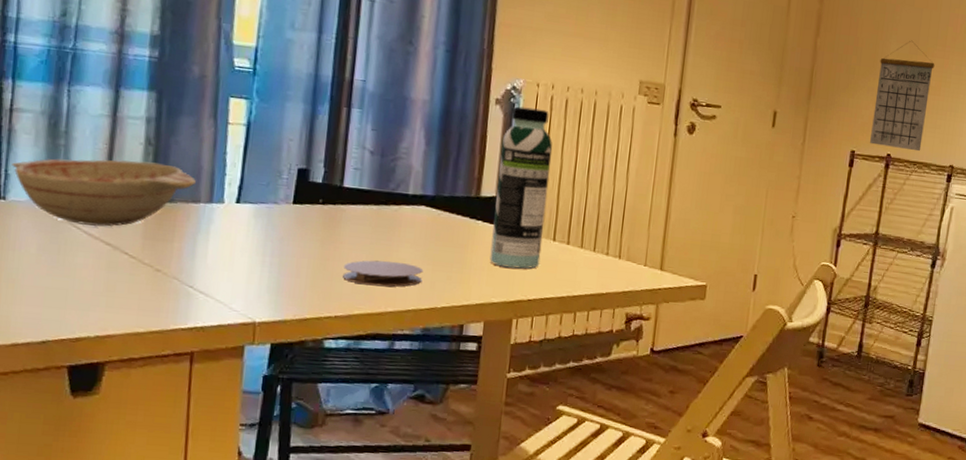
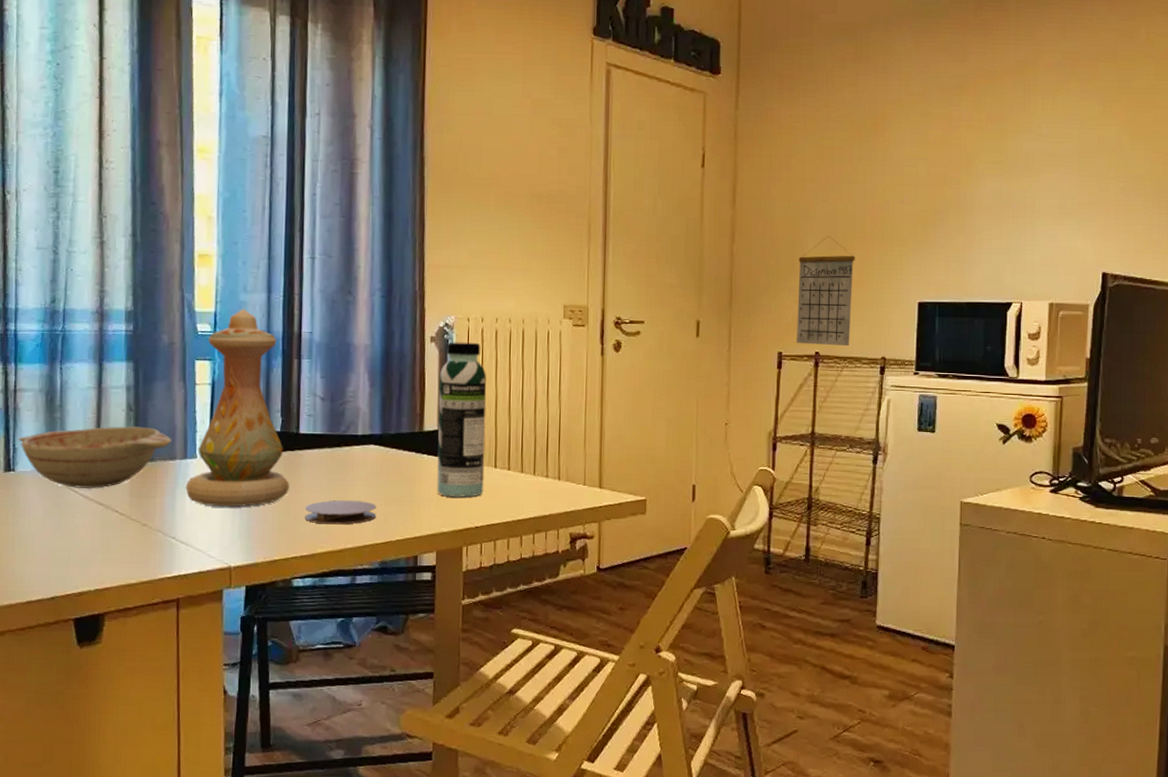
vase: none [209,46,329,260] -> present [185,308,290,507]

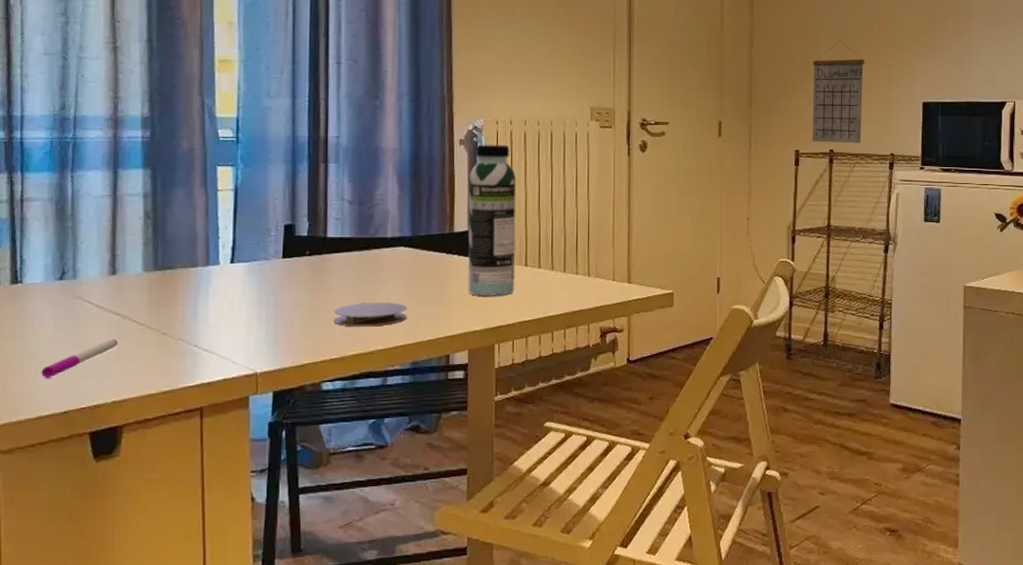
decorative bowl: present [18,426,171,490] -> none [26,234,192,300]
pen: none [31,527,102,565] -> present [41,338,119,379]
vase: present [185,308,290,507] -> none [208,114,318,313]

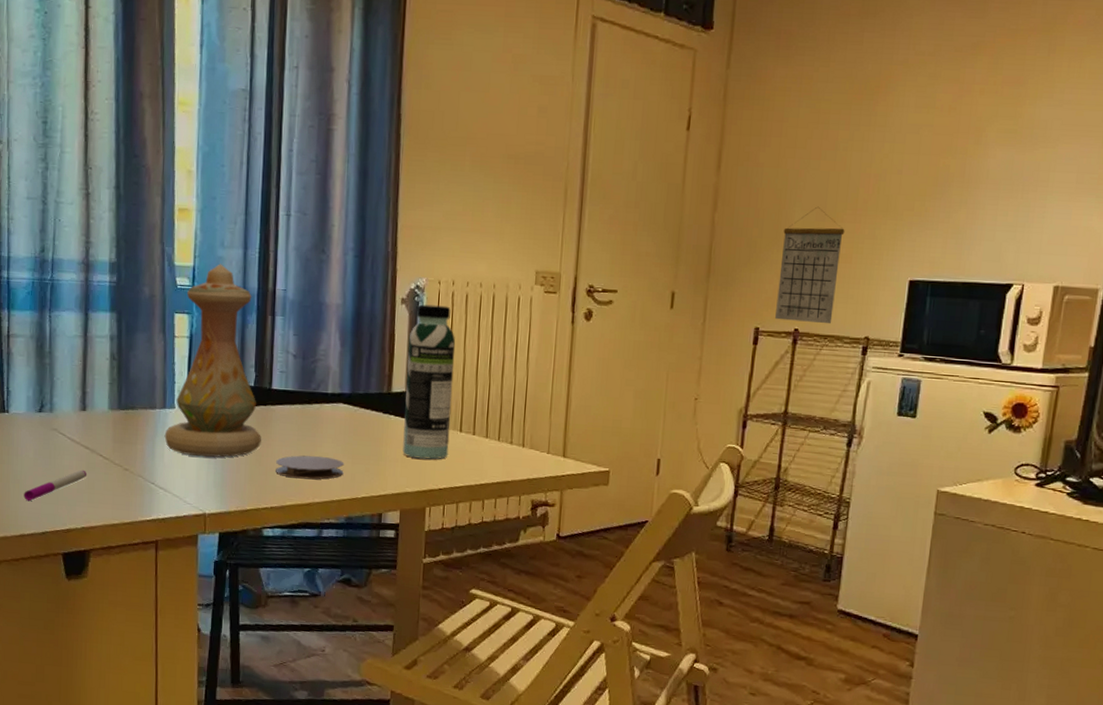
vase: none [208,114,318,313] -> present [164,264,262,457]

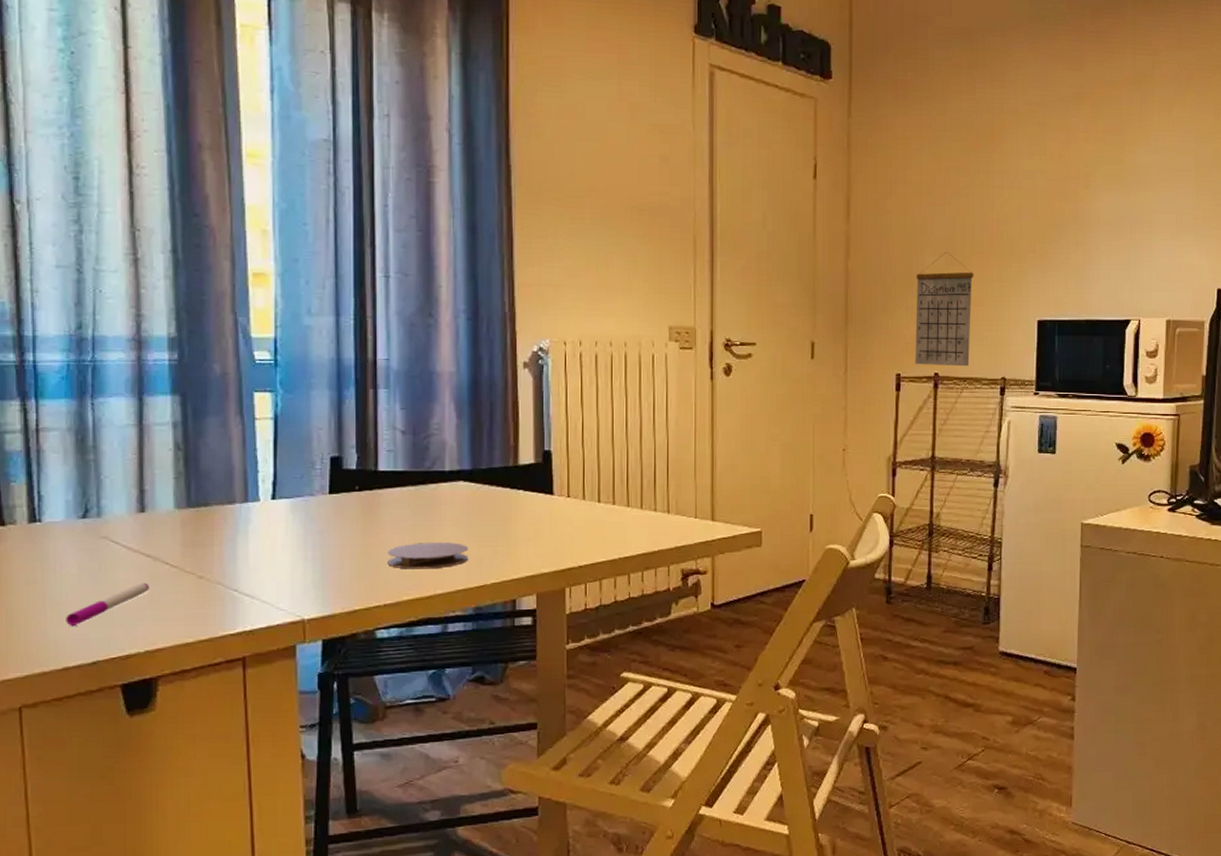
vase: present [164,264,262,457] -> none [248,333,370,555]
water bottle: present [402,304,456,460] -> none [534,367,587,535]

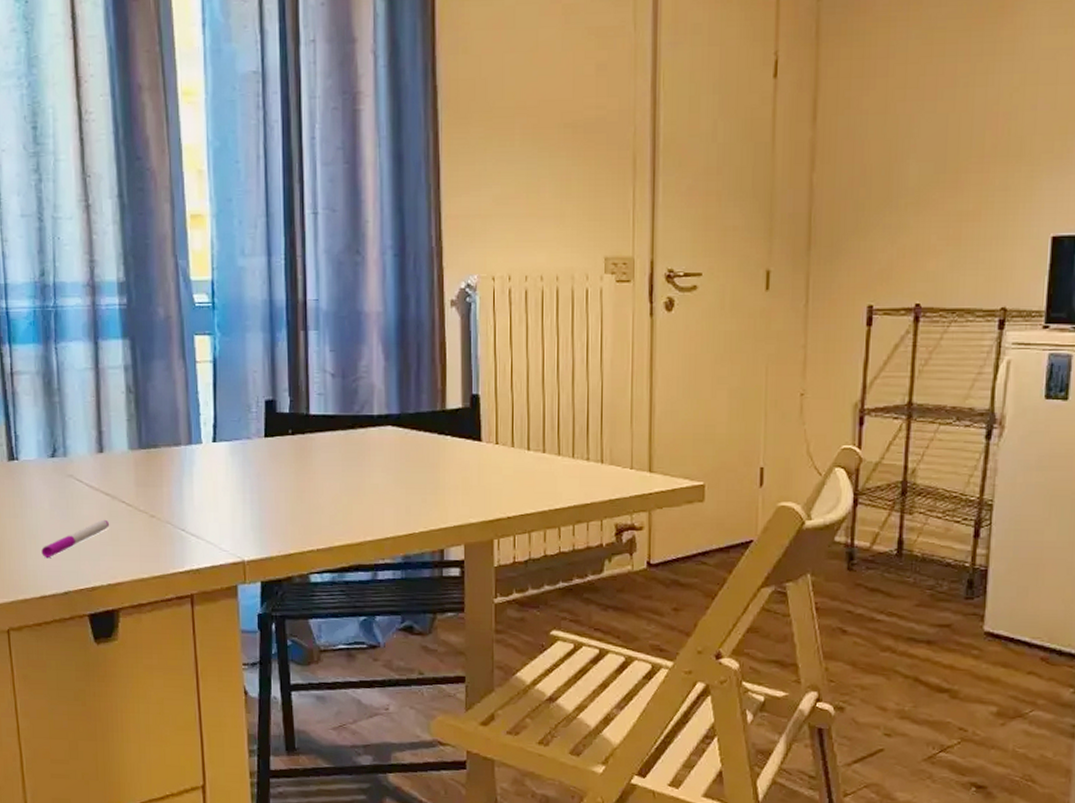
coaster: present [388,541,469,569] -> none [320,487,397,515]
calendar: present [915,251,974,367] -> none [892,156,971,296]

